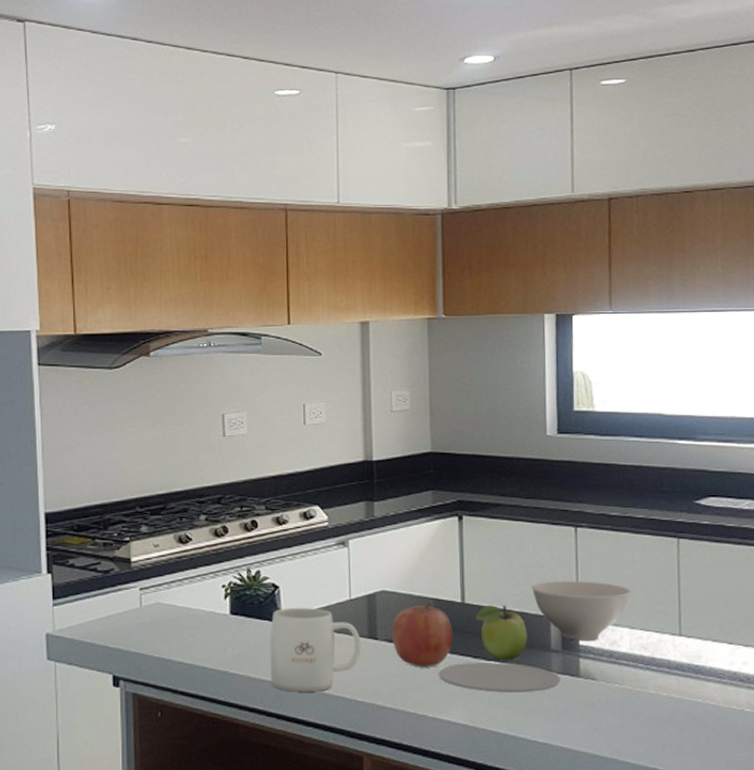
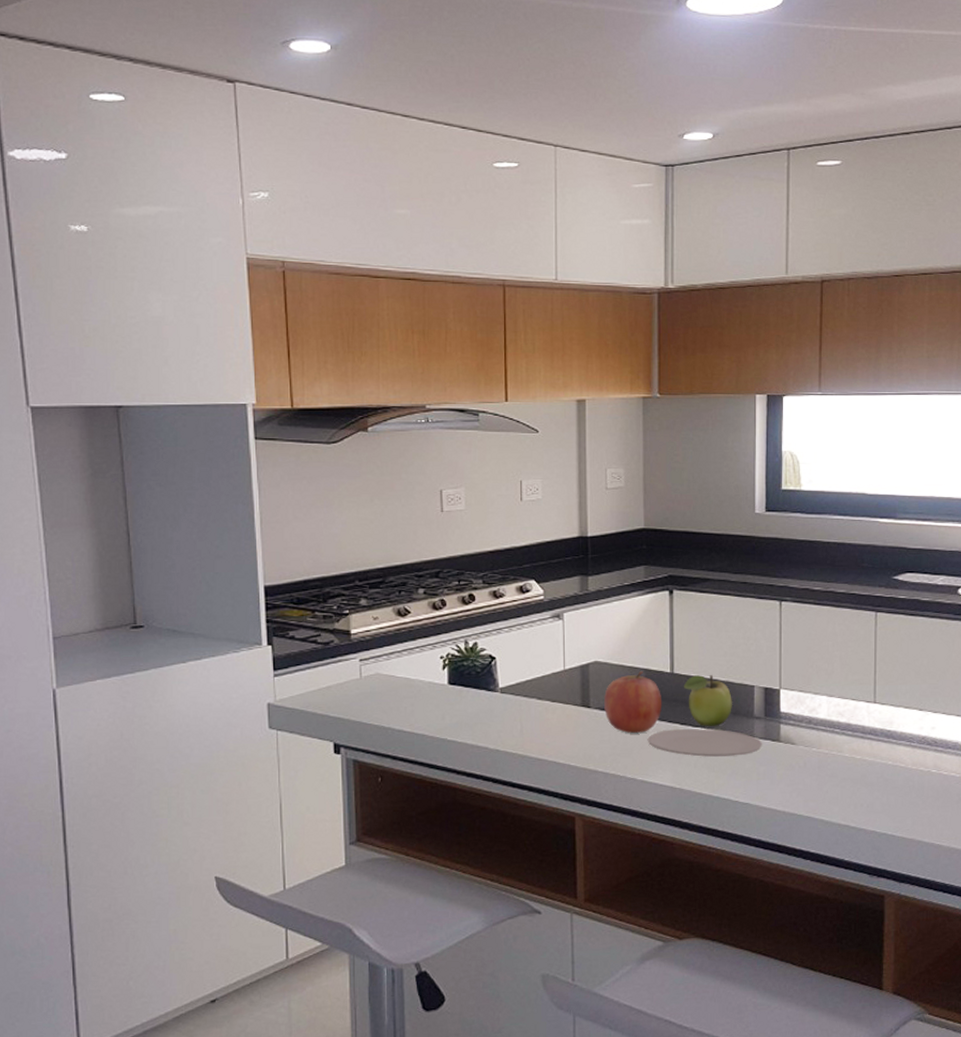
mug: present [269,607,362,692] -> none [486,677,575,758]
bowl: present [531,581,631,641] -> none [737,652,830,708]

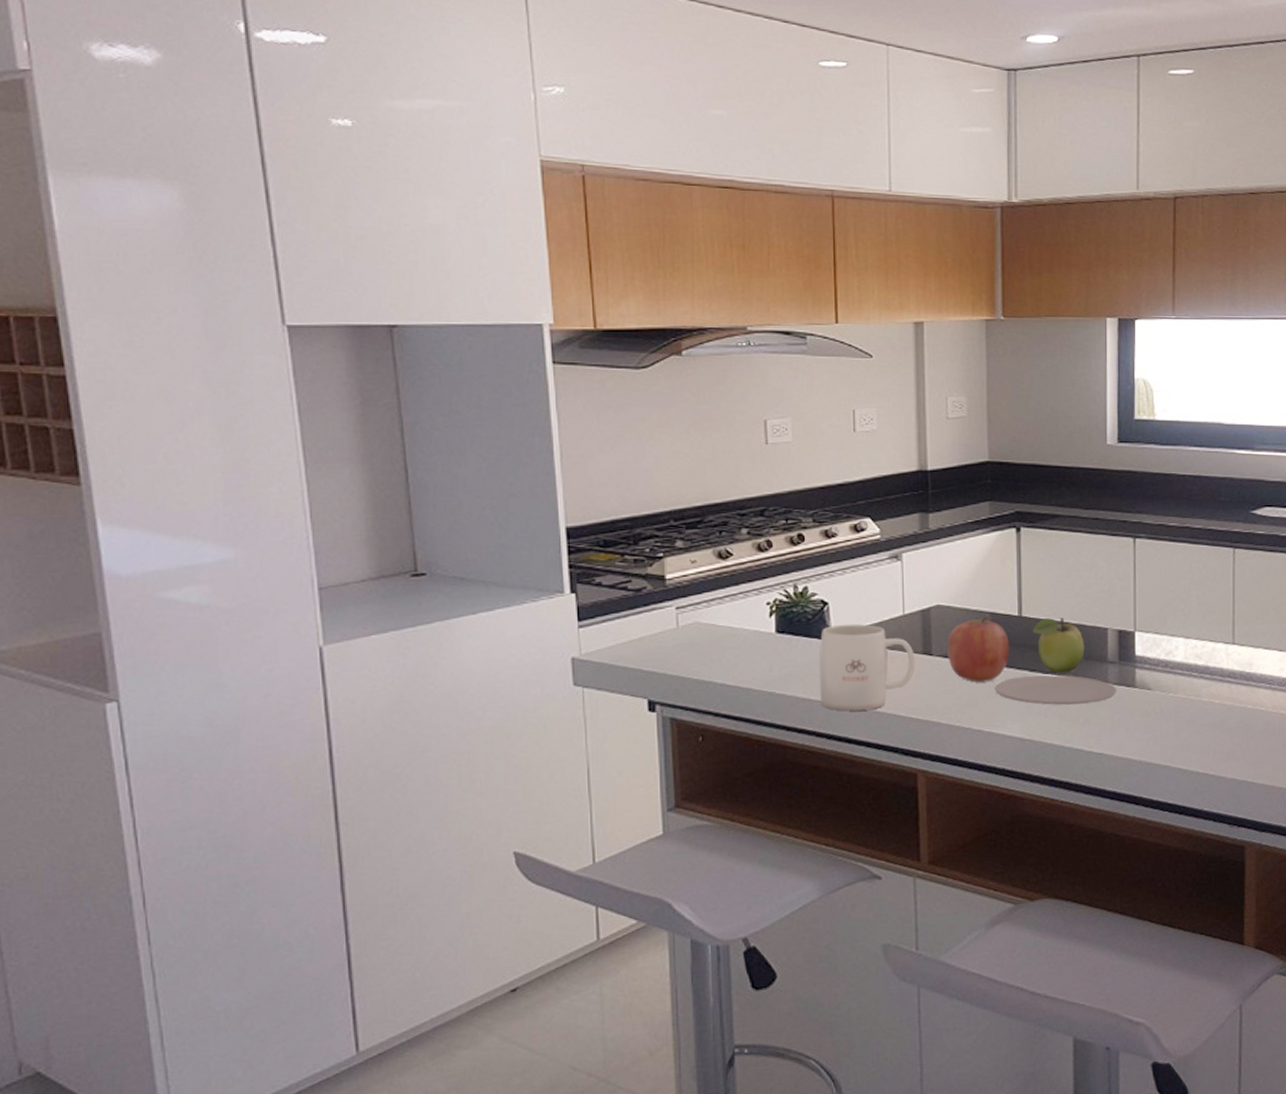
mug: none [486,677,575,758] -> present [818,623,916,711]

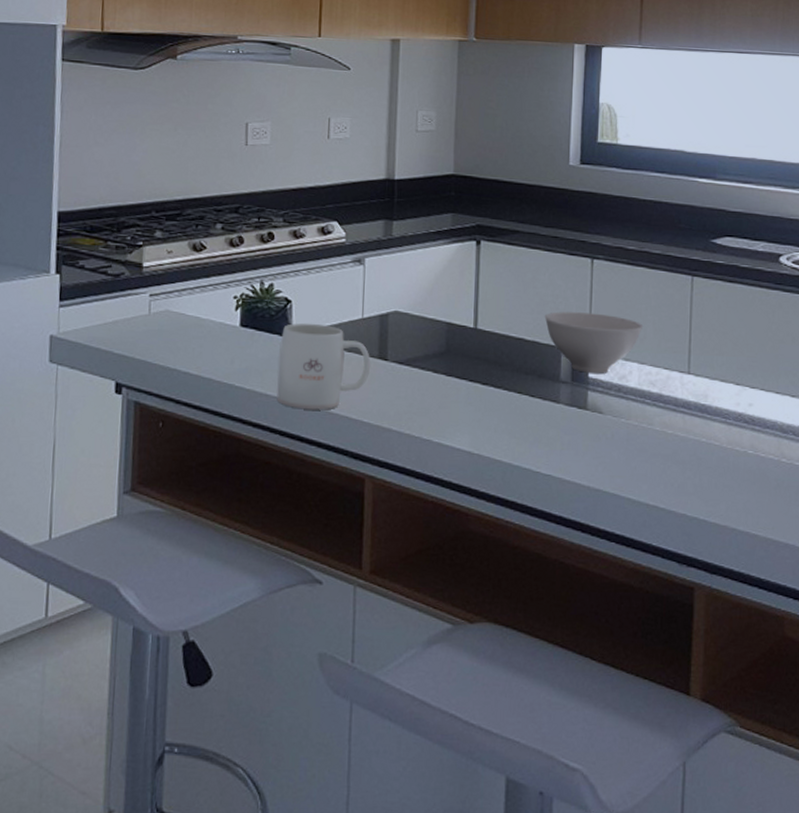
fruit: present [947,615,1010,682] -> none [402,325,464,391]
plate: present [994,675,1118,705] -> none [446,389,569,423]
fruit: present [1032,618,1084,673] -> none [486,332,538,389]
bowl: none [1089,592,1187,651] -> present [544,311,642,374]

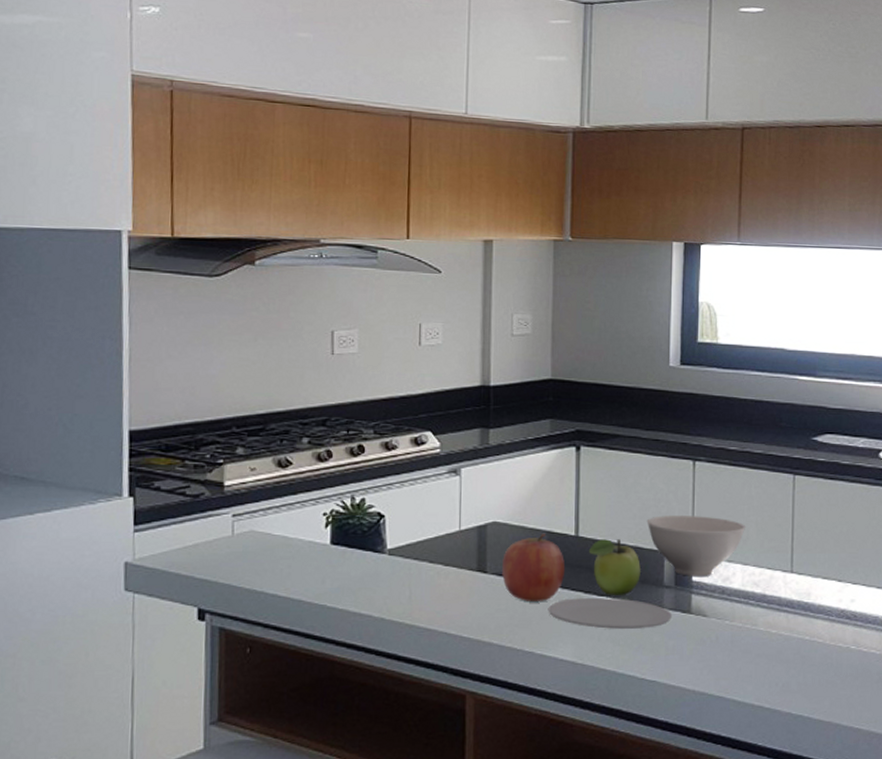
mug: present [276,323,371,410] -> none [371,538,470,627]
fruit: none [402,325,464,391] -> present [502,534,566,601]
plate: none [446,389,569,423] -> present [548,598,673,629]
fruit: none [486,332,538,389] -> present [588,539,641,595]

